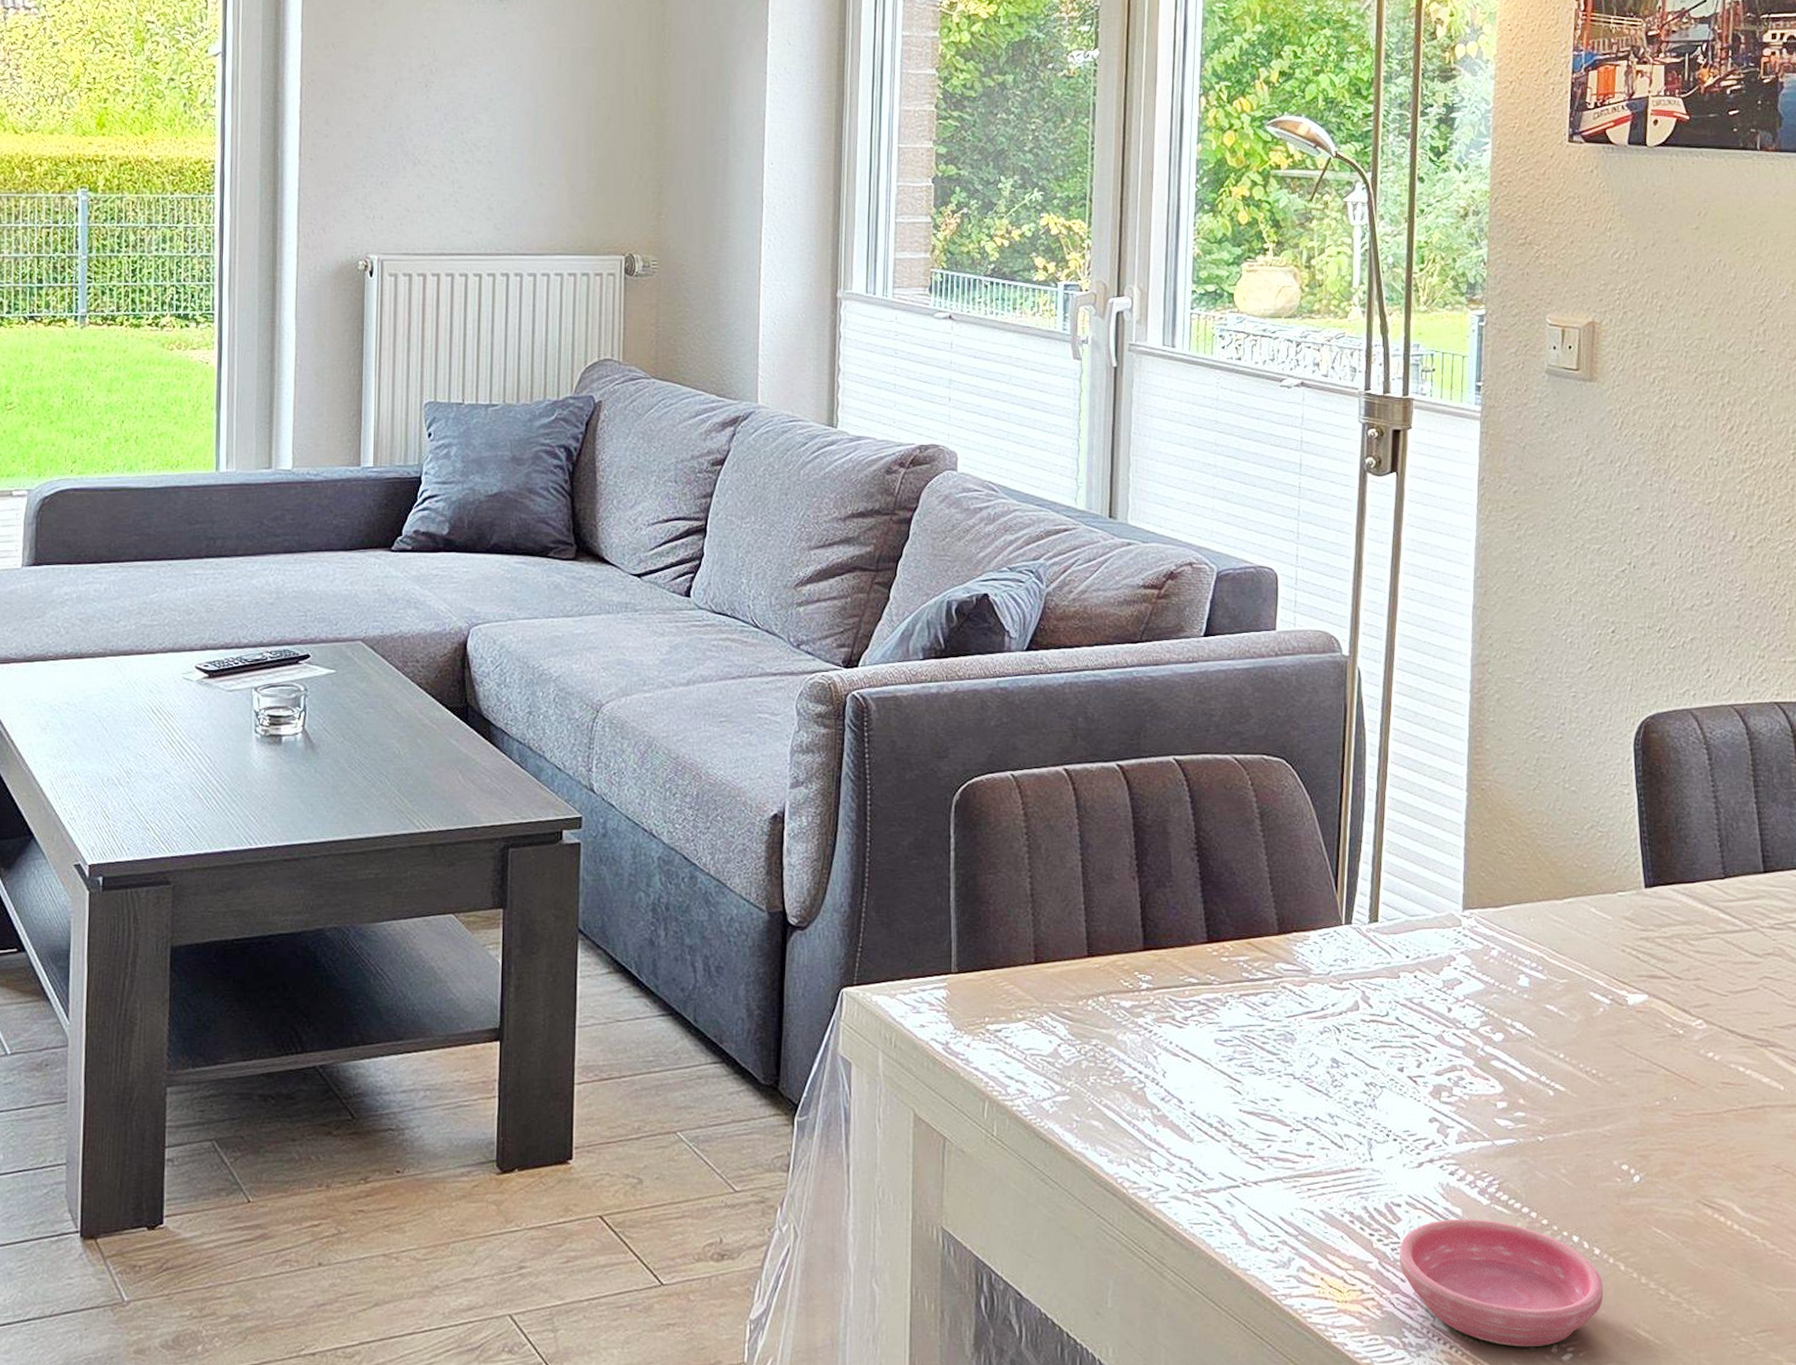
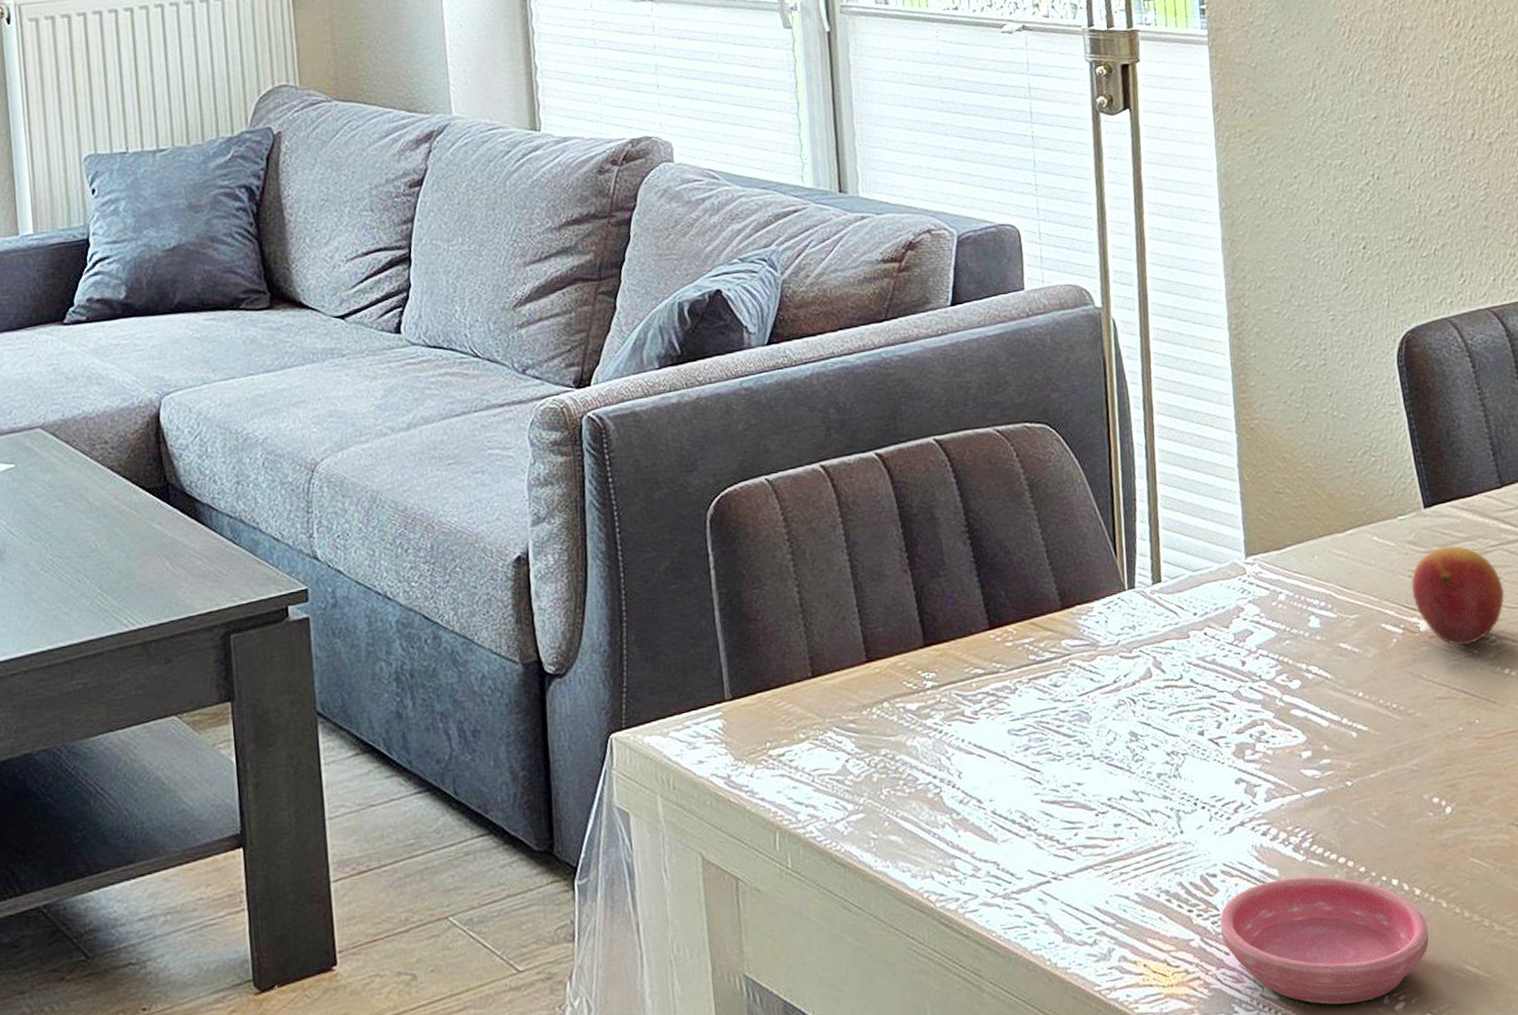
fruit: none [1623,927,1717,1025] -> present [1411,546,1505,646]

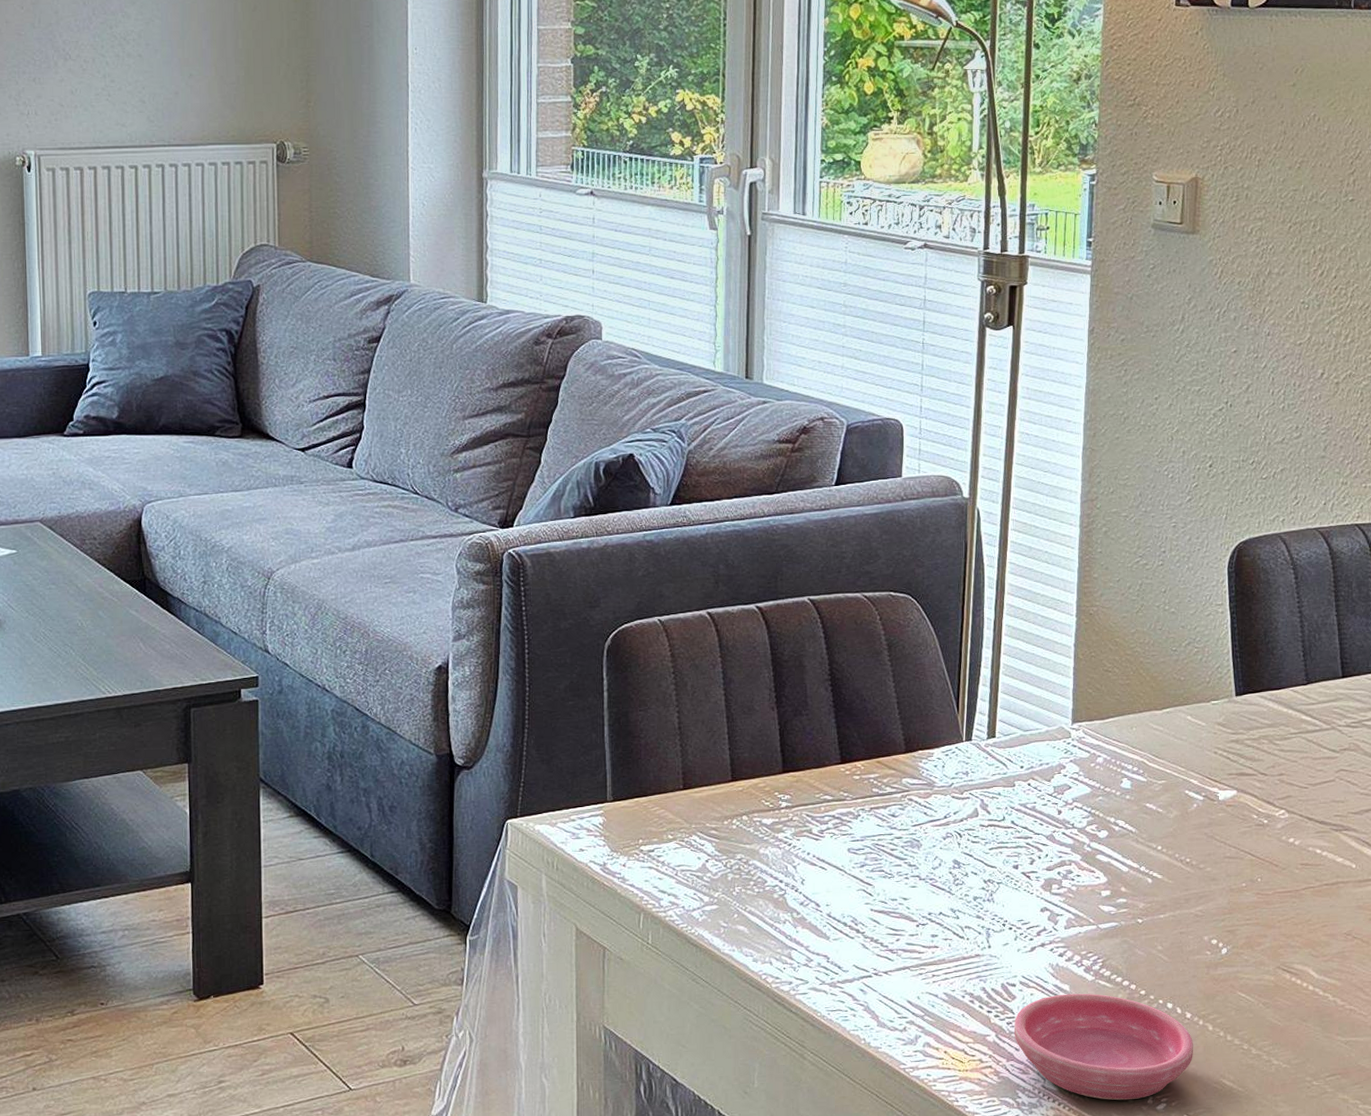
fruit: present [1411,546,1505,646] -> none [1215,730,1298,816]

